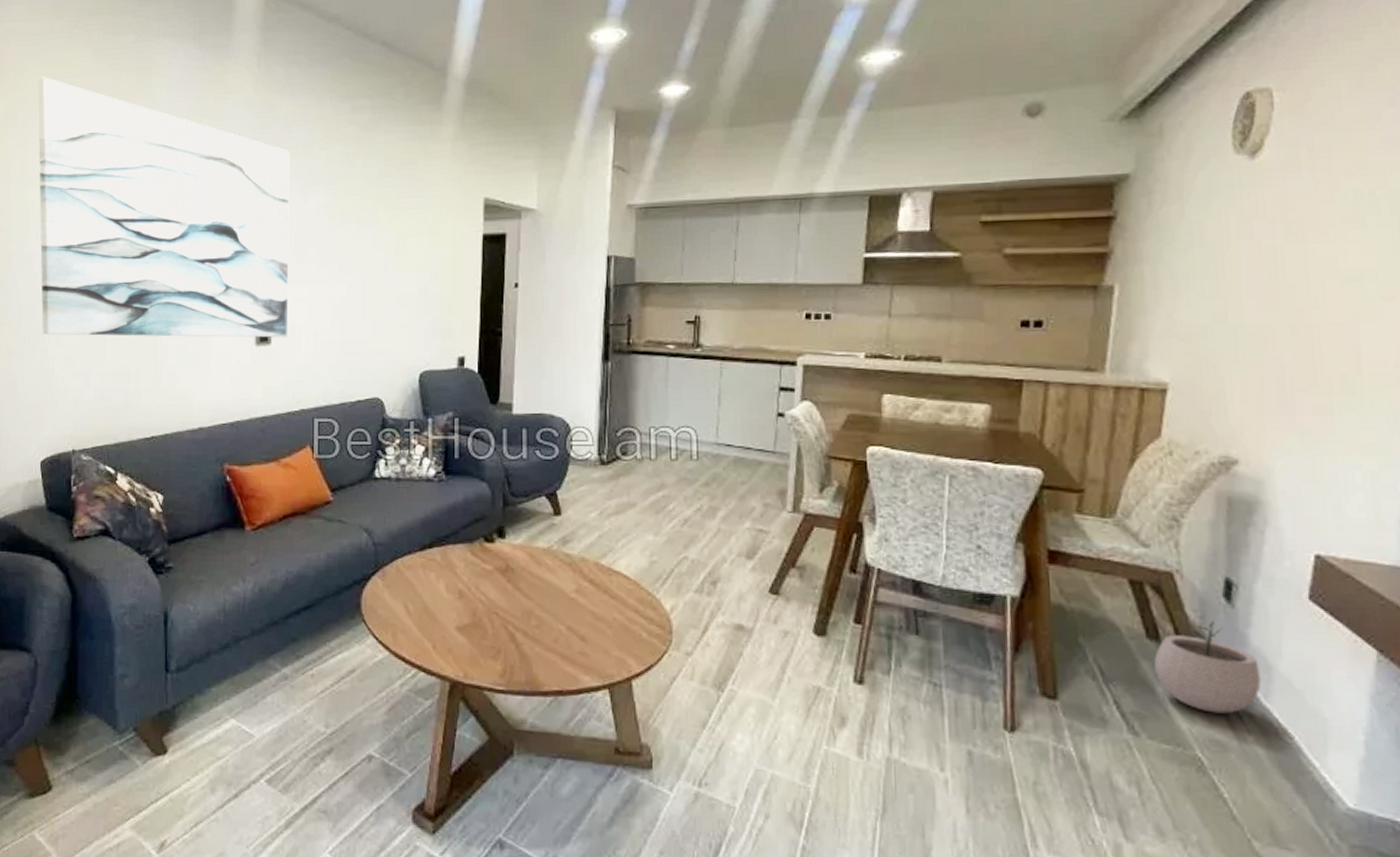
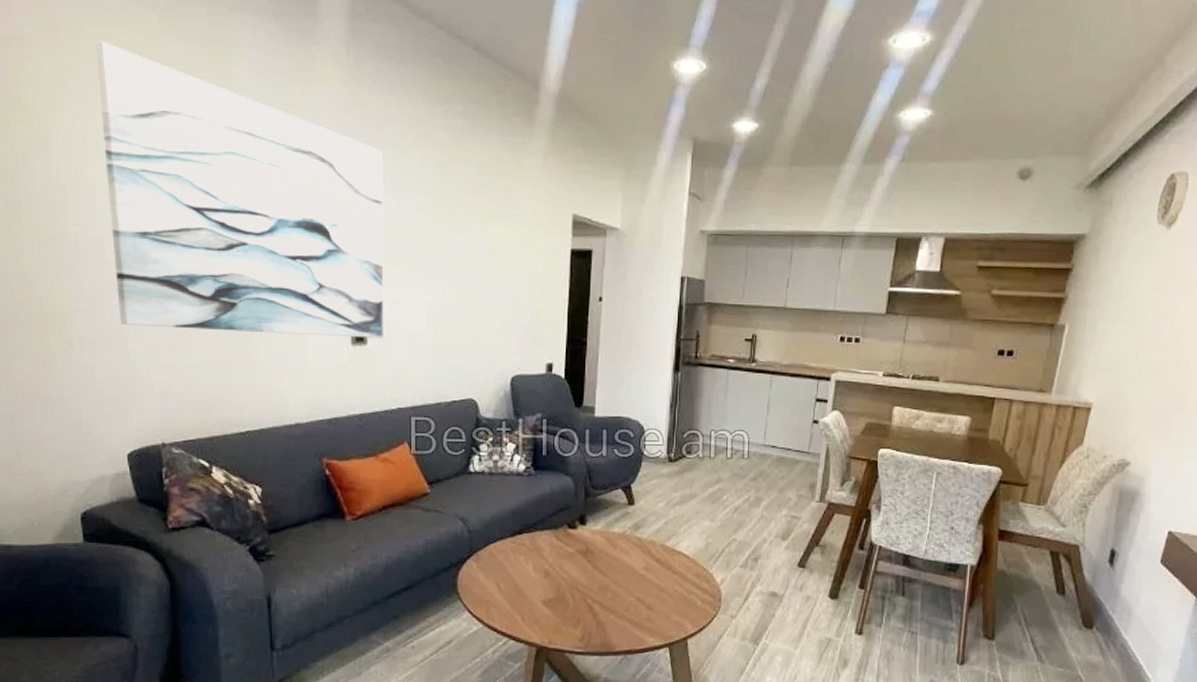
plant pot: present [1154,621,1261,714] -> none [1059,580,1124,645]

